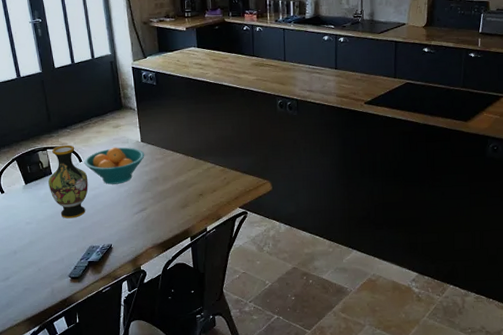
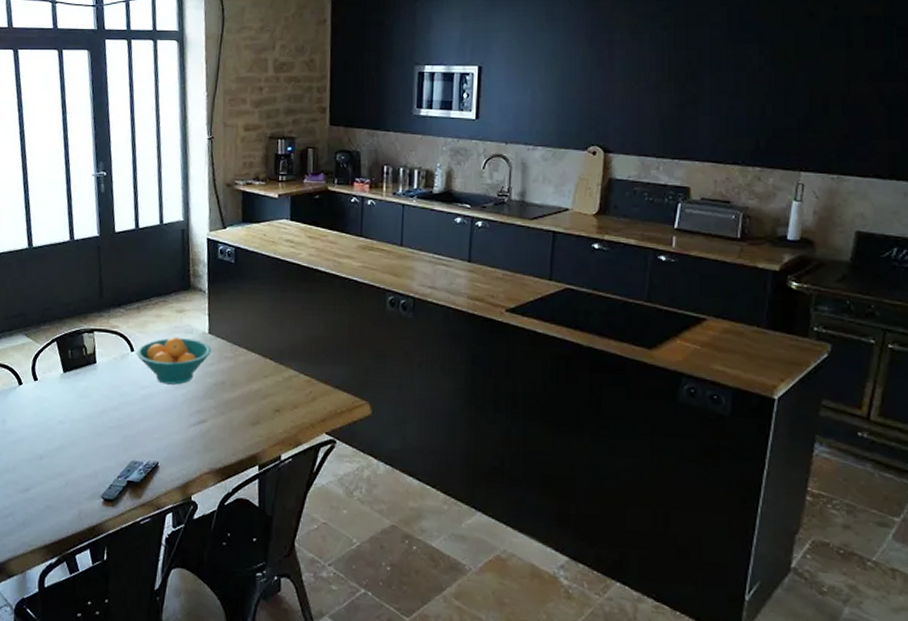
vase: present [48,145,88,219] -> none [90,328,139,423]

